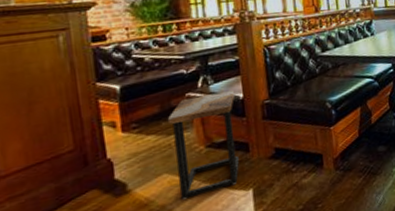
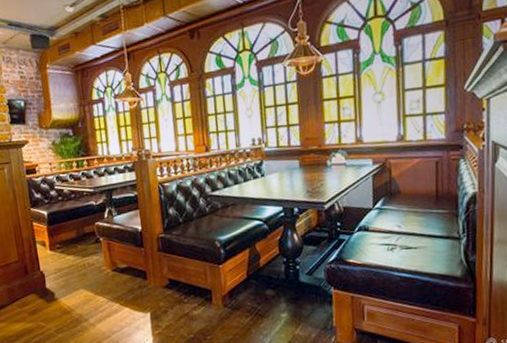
side table: present [167,91,240,200] -> none [82,223,139,312]

